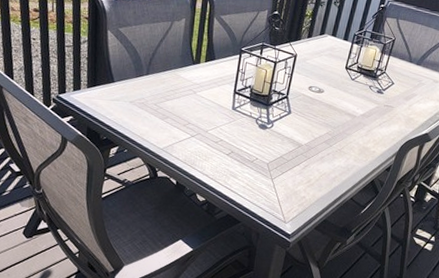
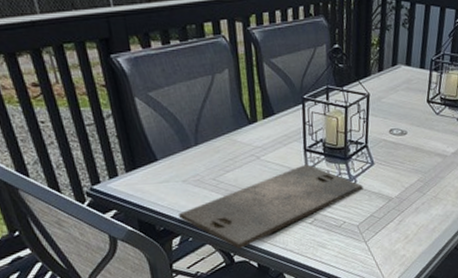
cutting board: none [121,104,278,167] -> present [179,164,363,250]

